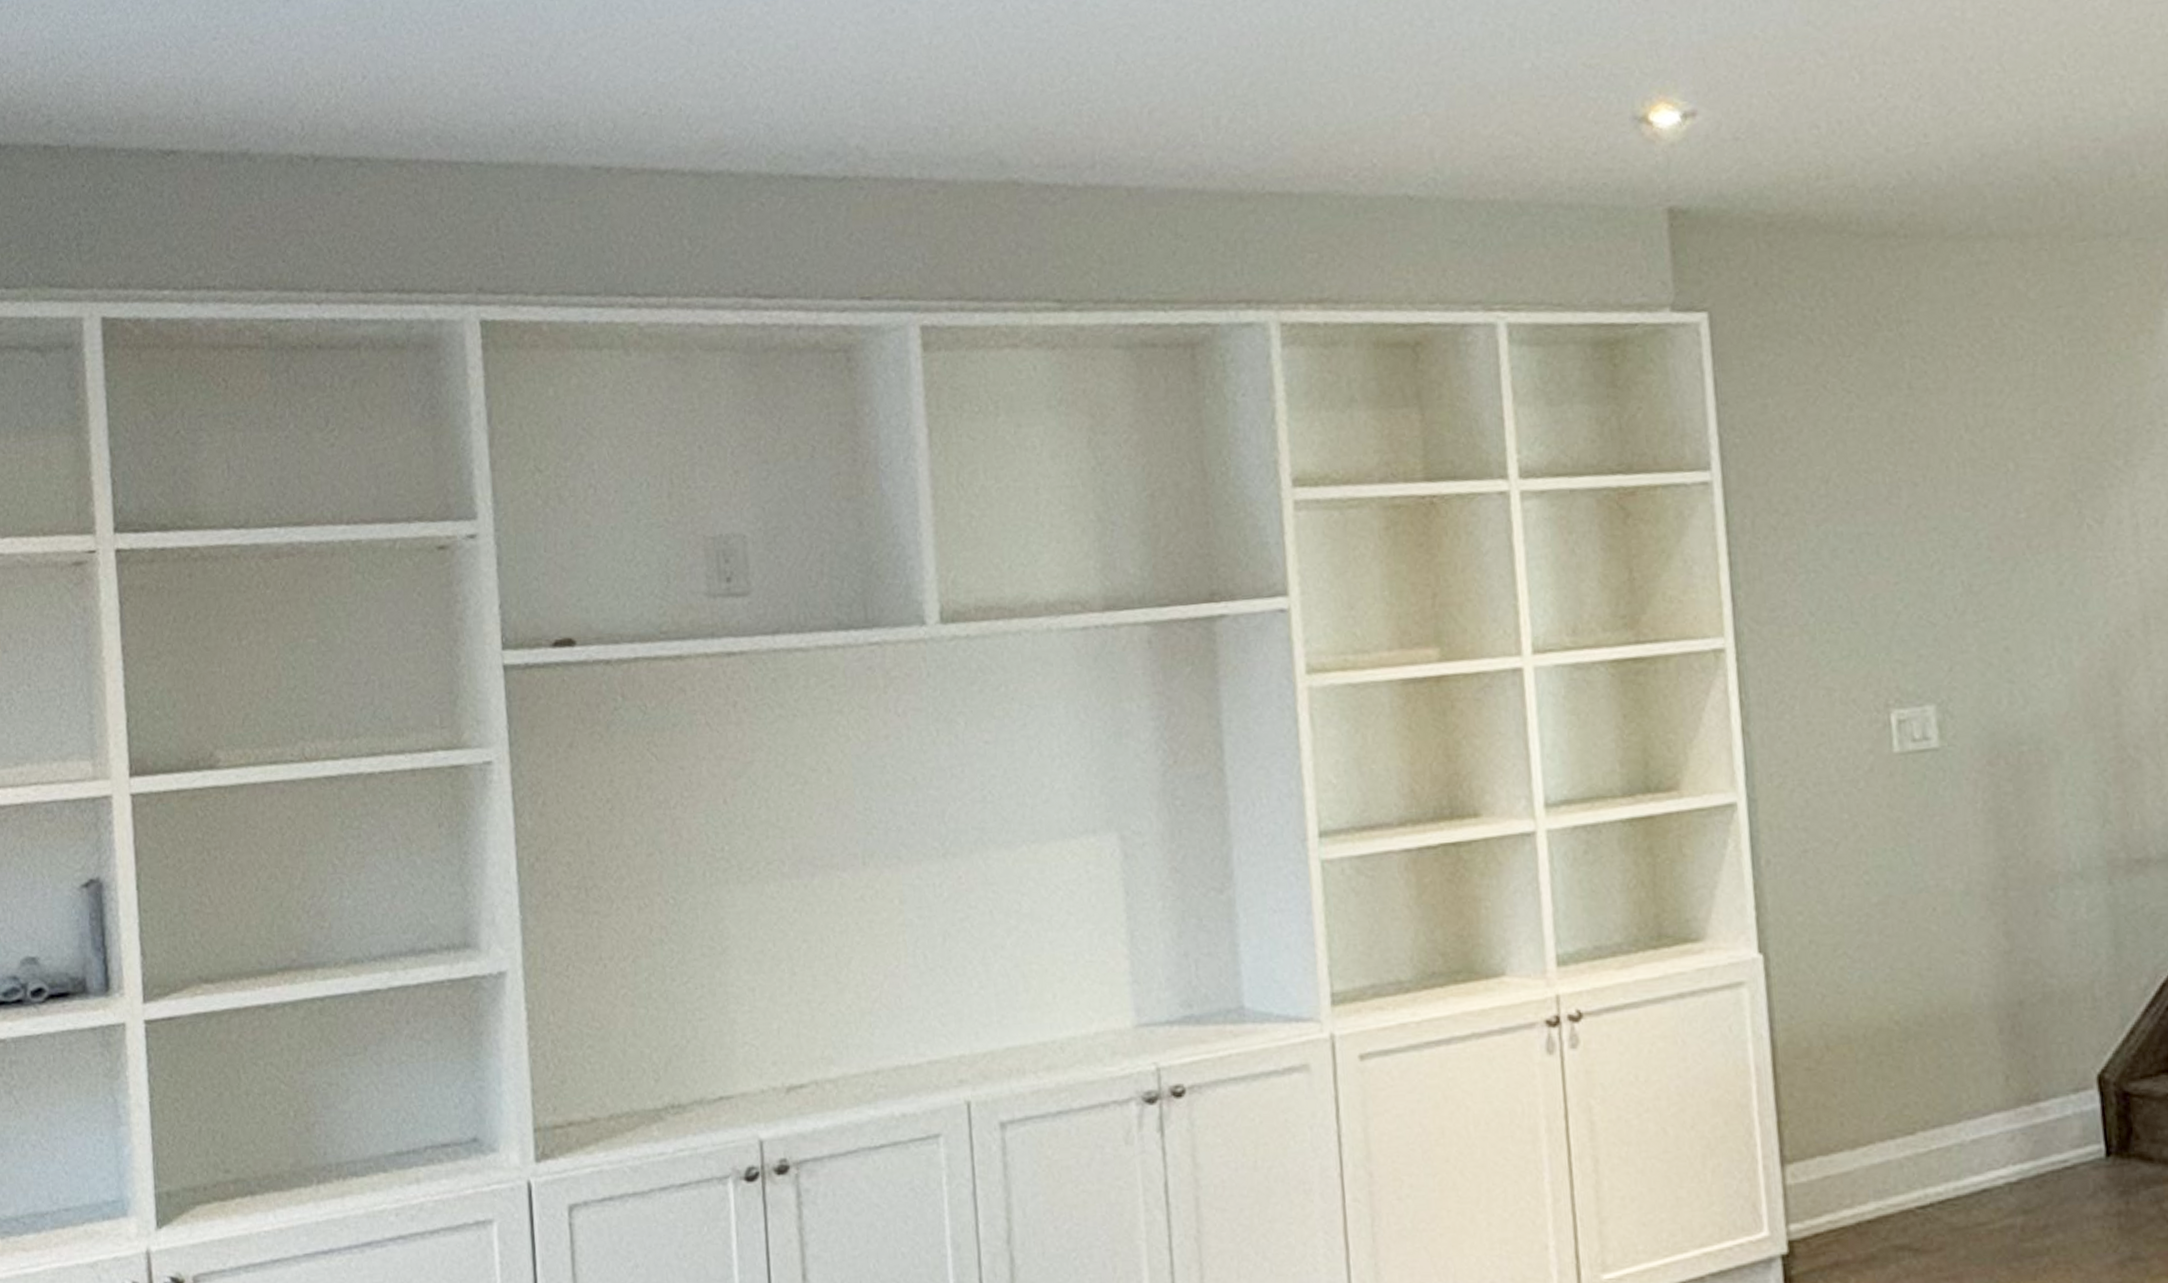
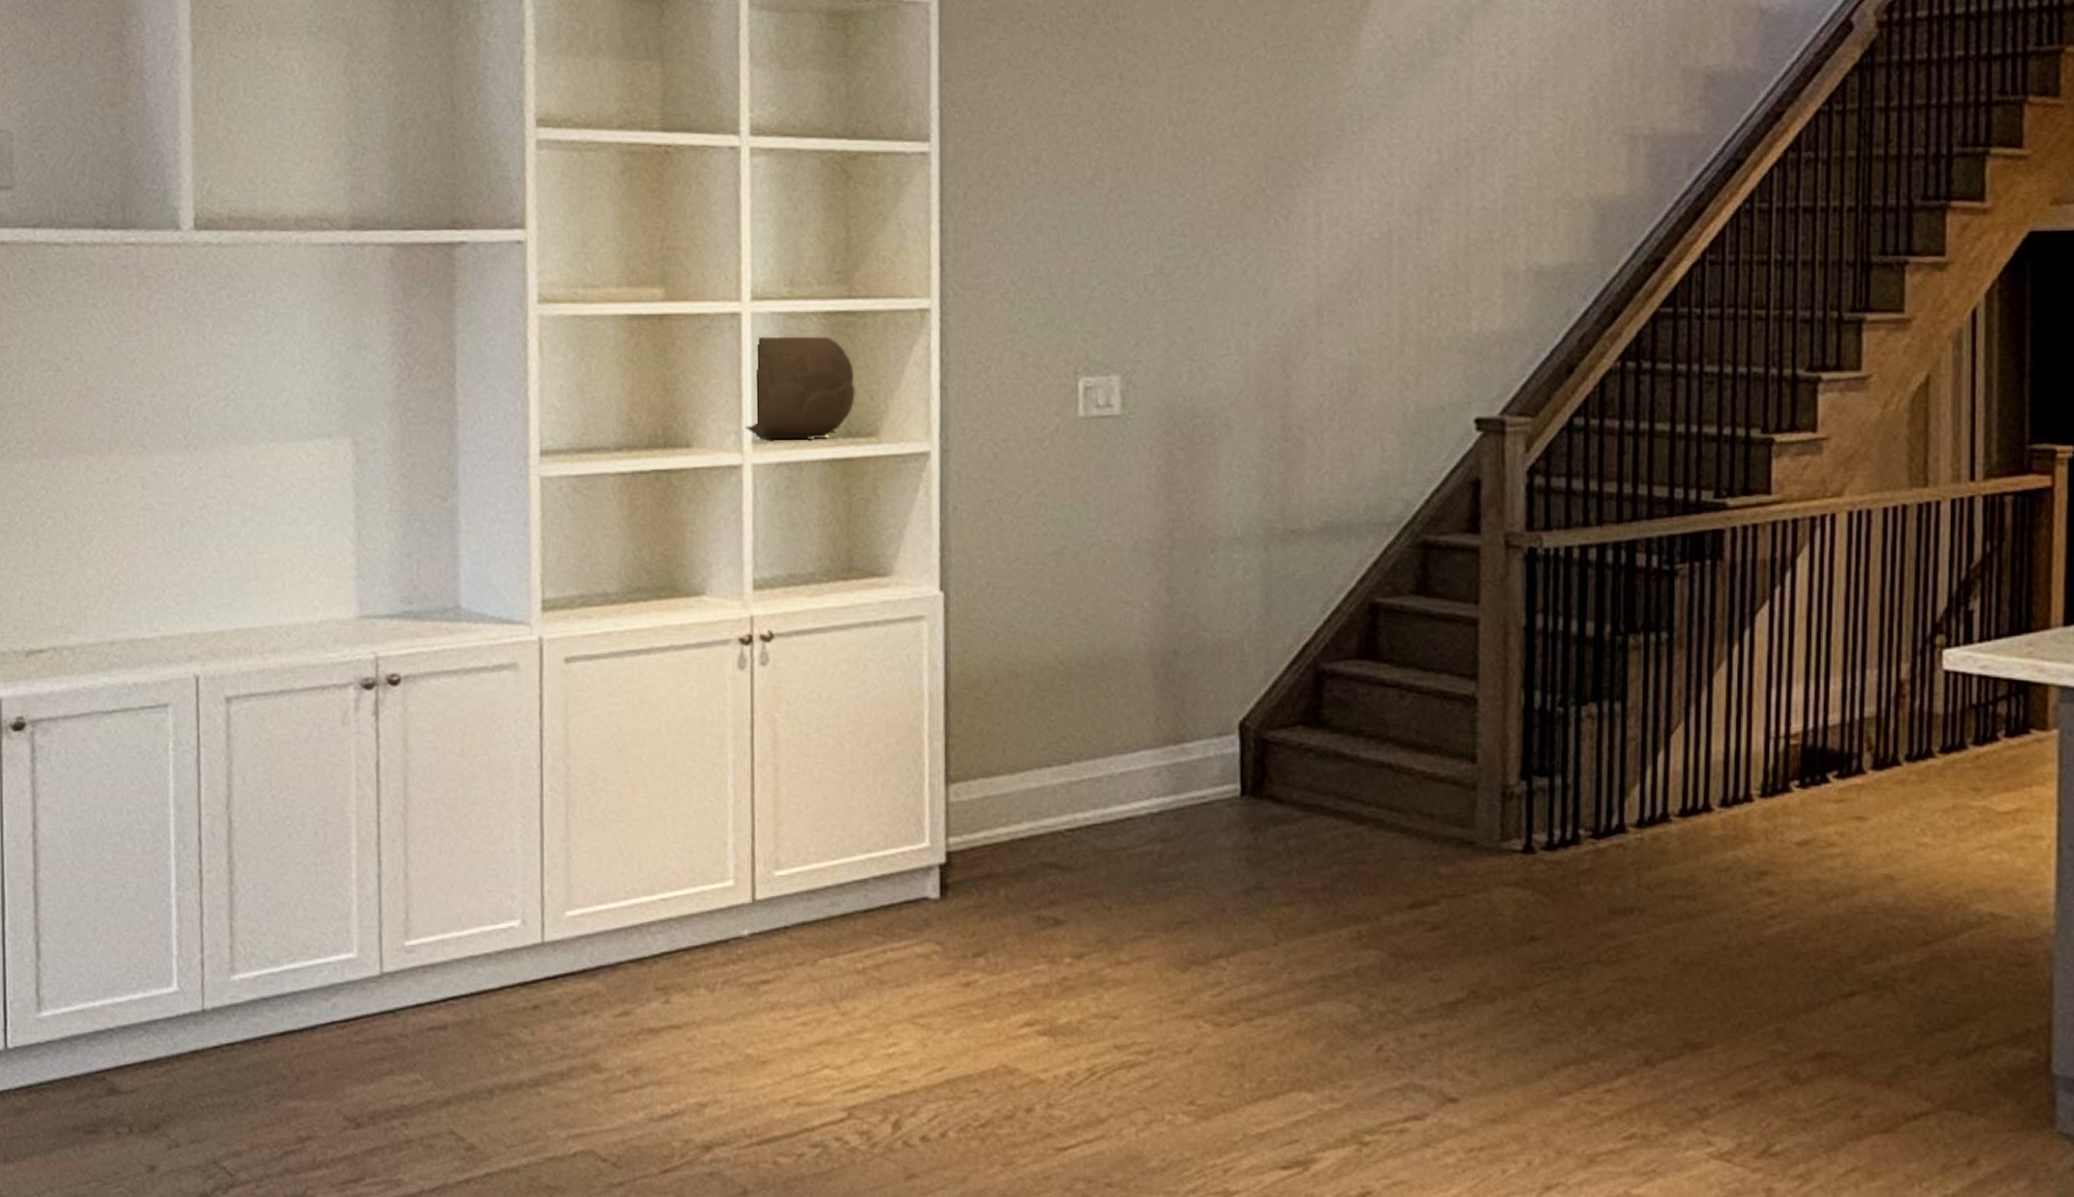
decorative bowl: none [1535,687,1651,803] -> present [745,336,855,440]

